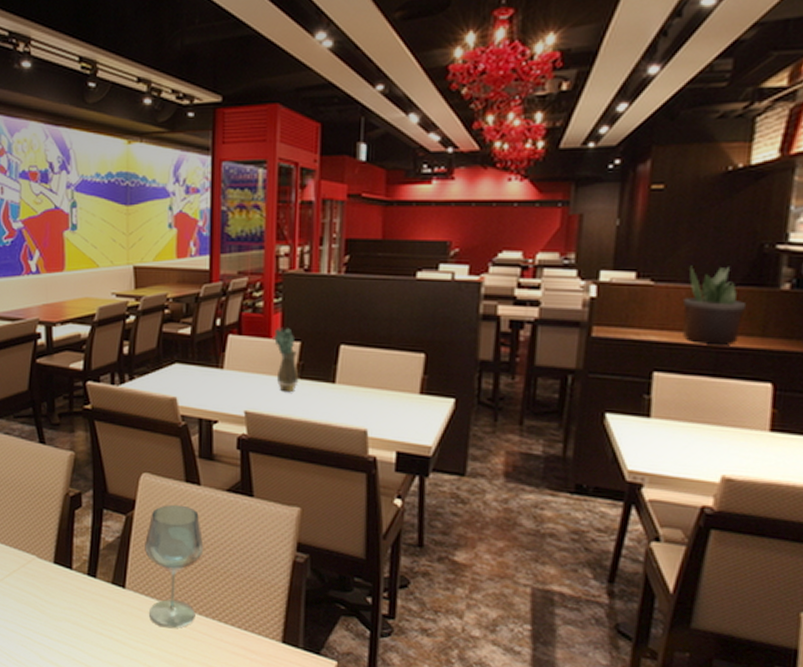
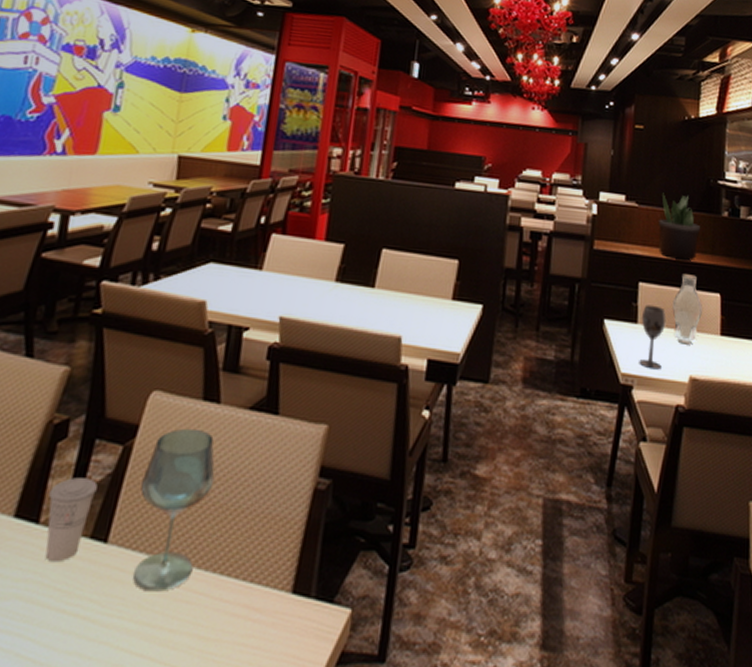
cup: none [76,537,111,598] -> present [45,477,98,561]
vase: present [273,325,299,391] -> none [316,226,340,296]
wine glass: none [651,397,691,468] -> present [639,305,666,370]
vase: none [699,361,744,442] -> present [672,274,702,345]

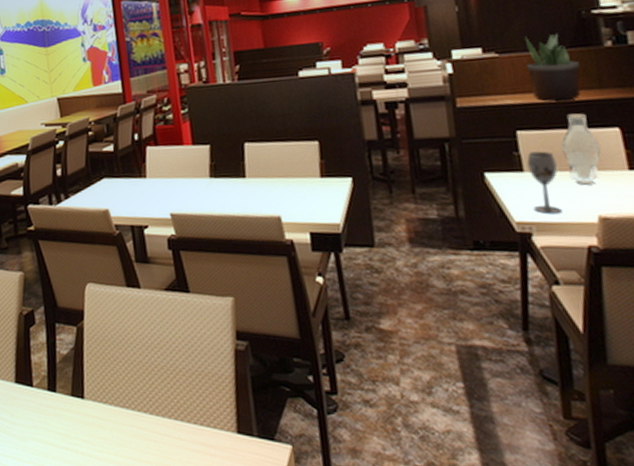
cup: present [45,477,98,561] -> none [34,352,66,413]
wine glass: present [132,428,215,592] -> none [97,309,153,434]

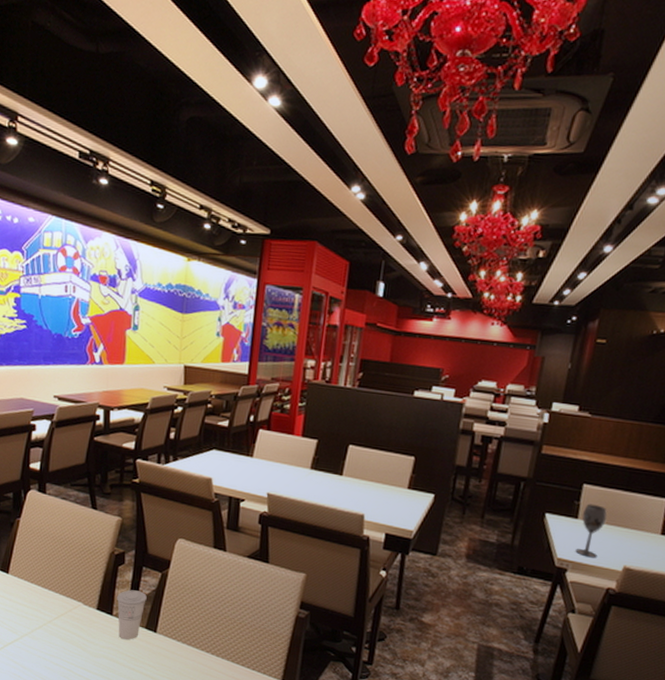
cup: none [34,352,66,413] -> present [117,589,147,640]
planter: present [524,34,581,101] -> none [607,404,654,467]
vase: present [561,113,601,185] -> none [613,479,646,540]

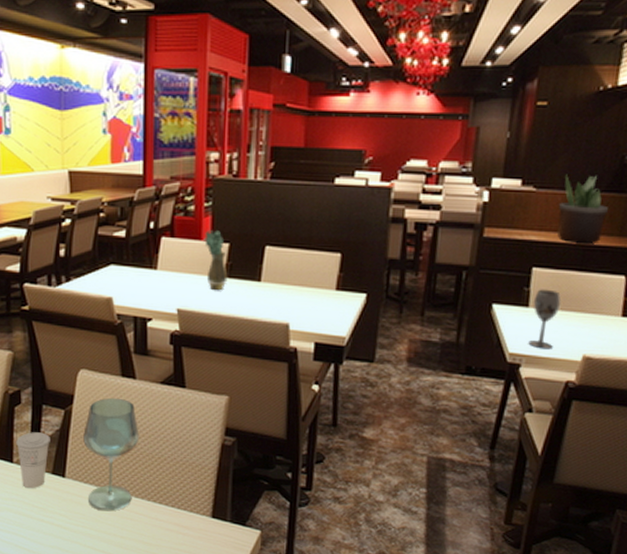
wine glass: none [174,566,225,667] -> present [83,397,140,512]
vase: none [295,424,314,480] -> present [203,227,228,290]
planter: none [607,404,654,467] -> present [557,174,608,243]

